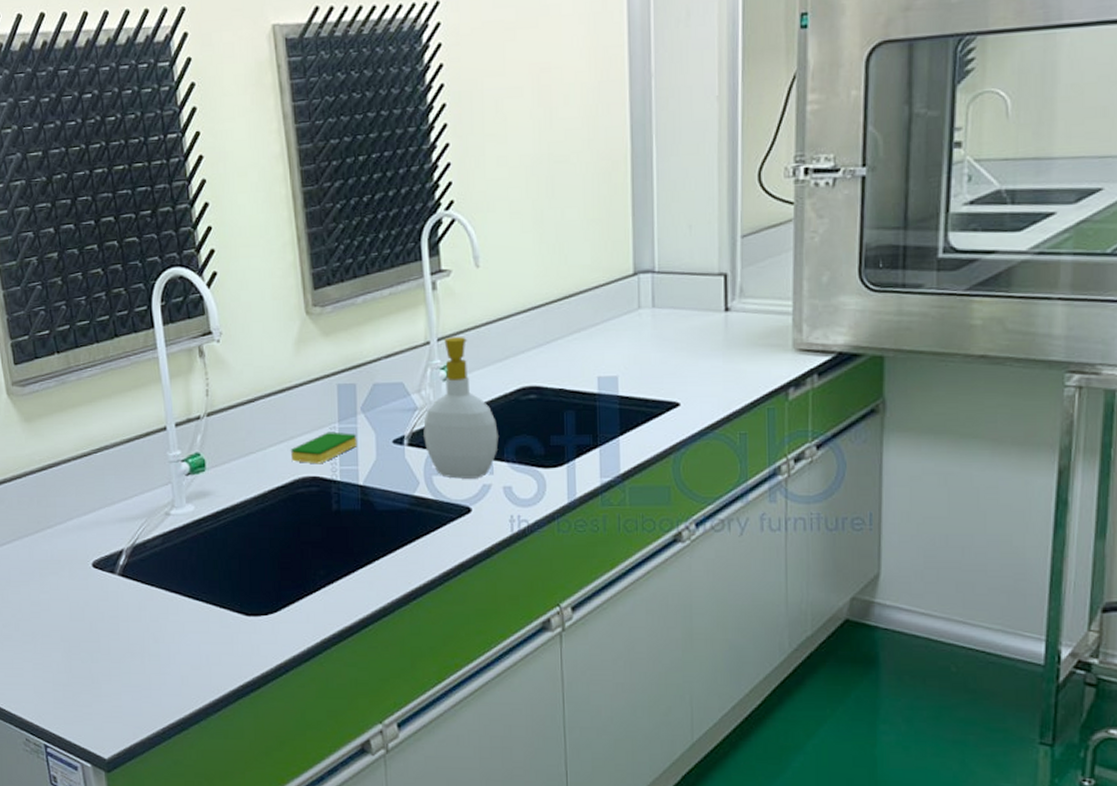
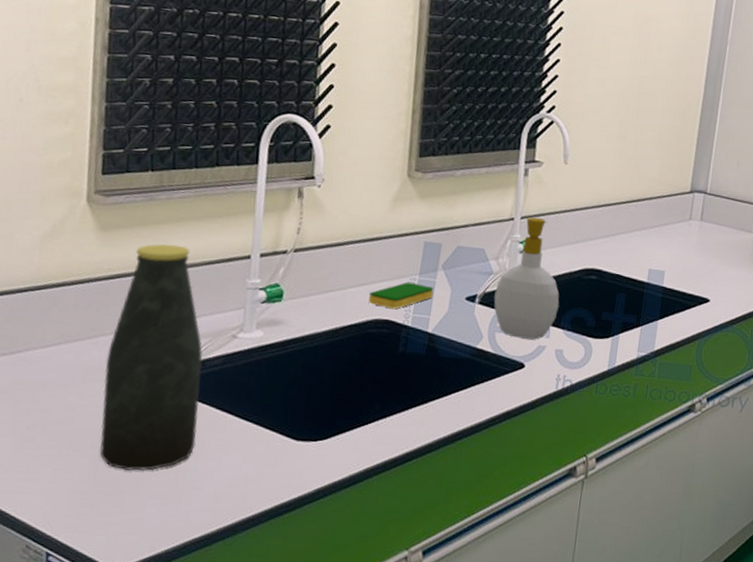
bottle: none [56,426,153,661] -> present [100,244,203,471]

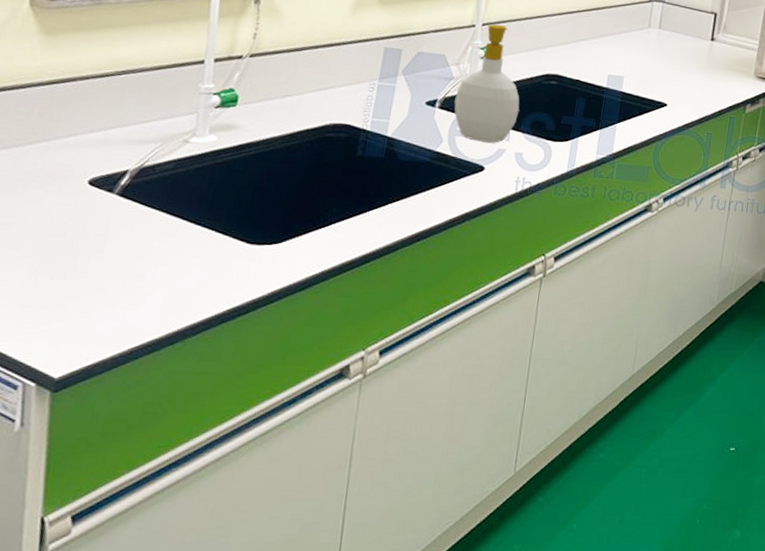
bottle: present [100,244,203,471] -> none [41,48,153,278]
dish sponge: present [368,282,434,310] -> none [326,86,394,114]

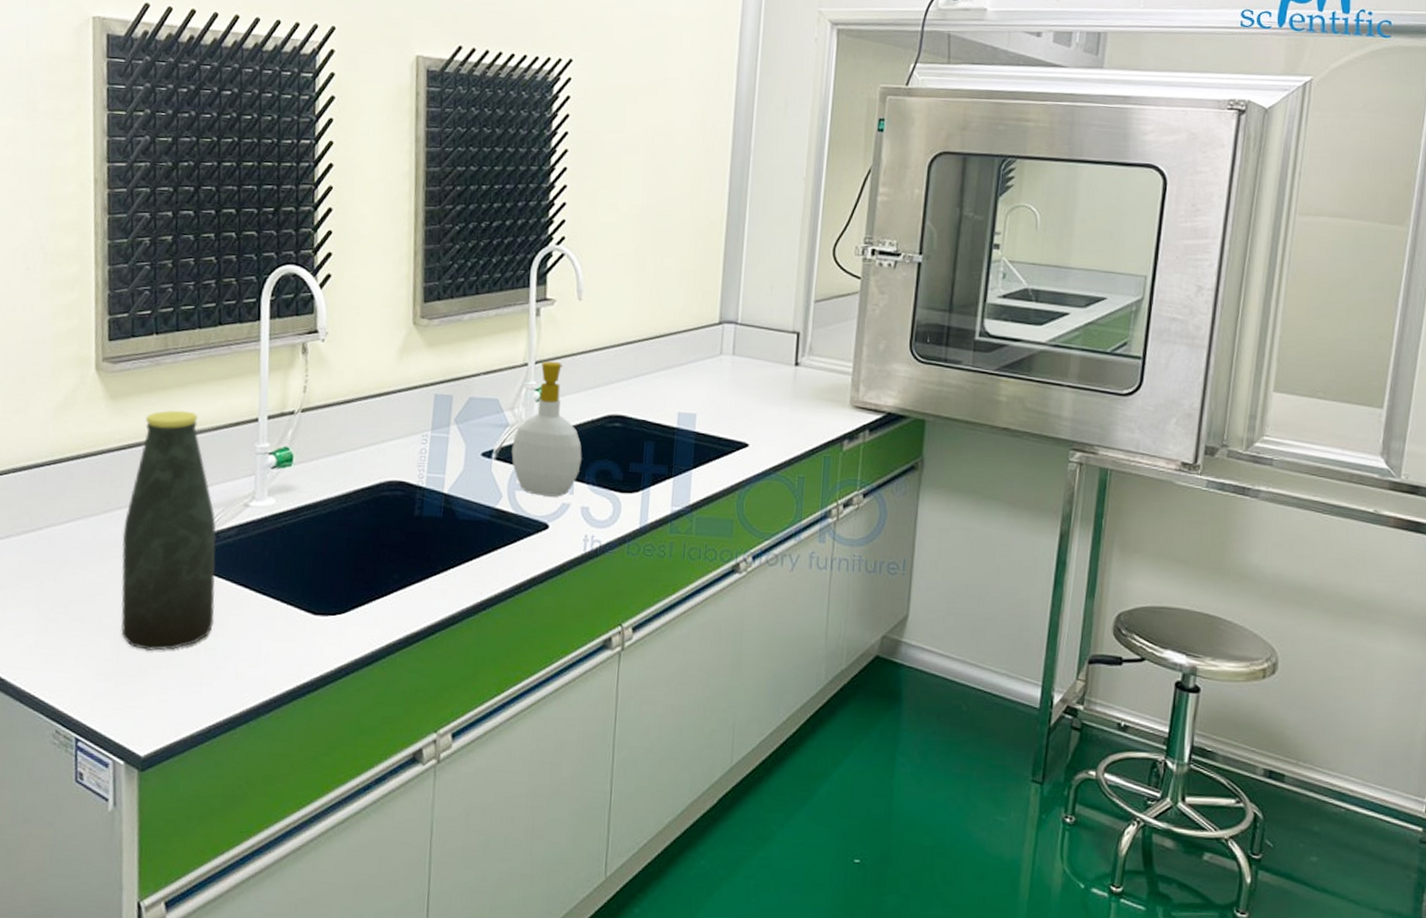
bottle: none [41,48,153,278] -> present [121,410,216,651]

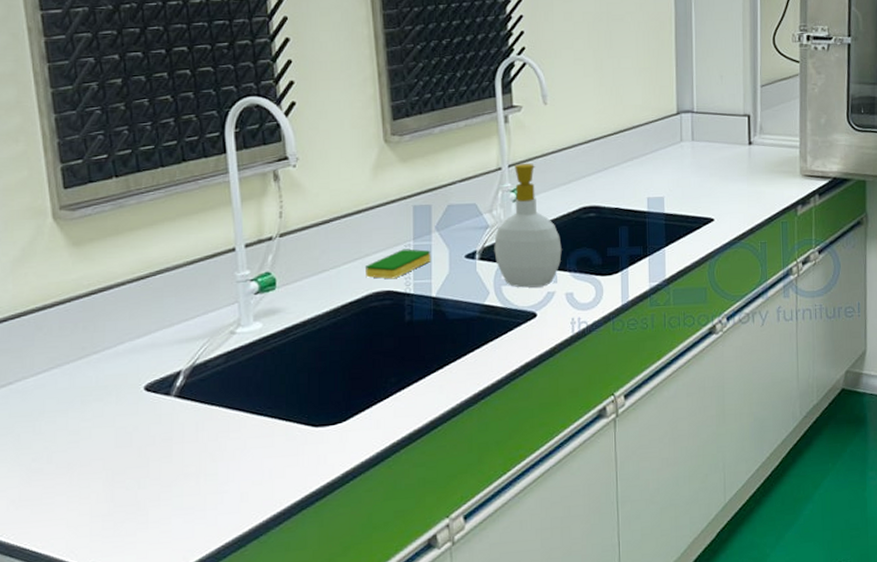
bottle: present [121,410,216,651] -> none [103,248,211,487]
dish sponge: none [380,439,448,470] -> present [364,249,431,279]

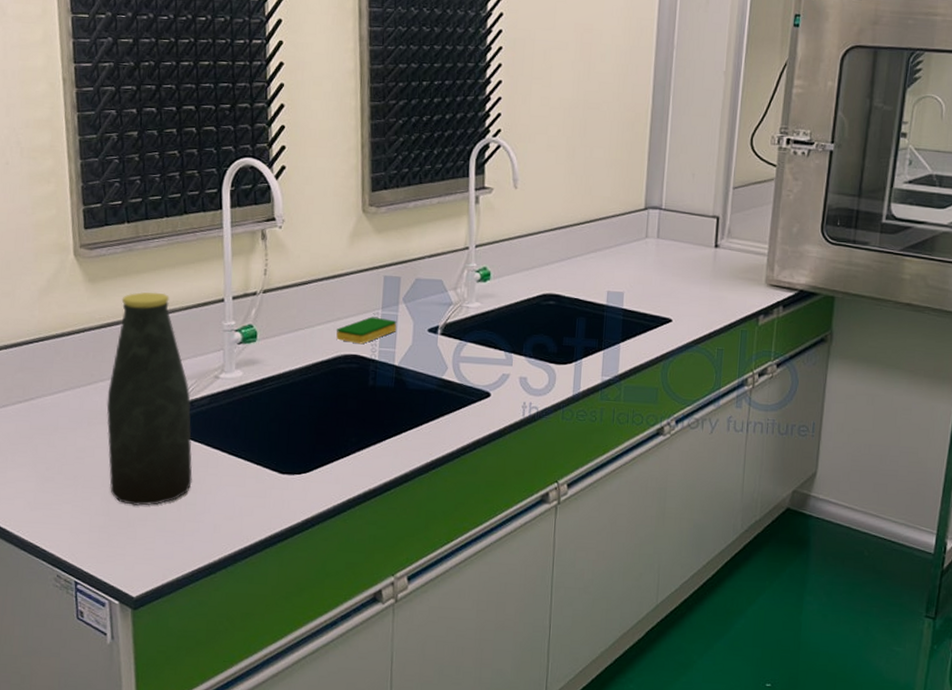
bottle: none [103,248,211,487] -> present [106,292,193,506]
soap bottle: present [494,163,562,288] -> none [455,244,520,368]

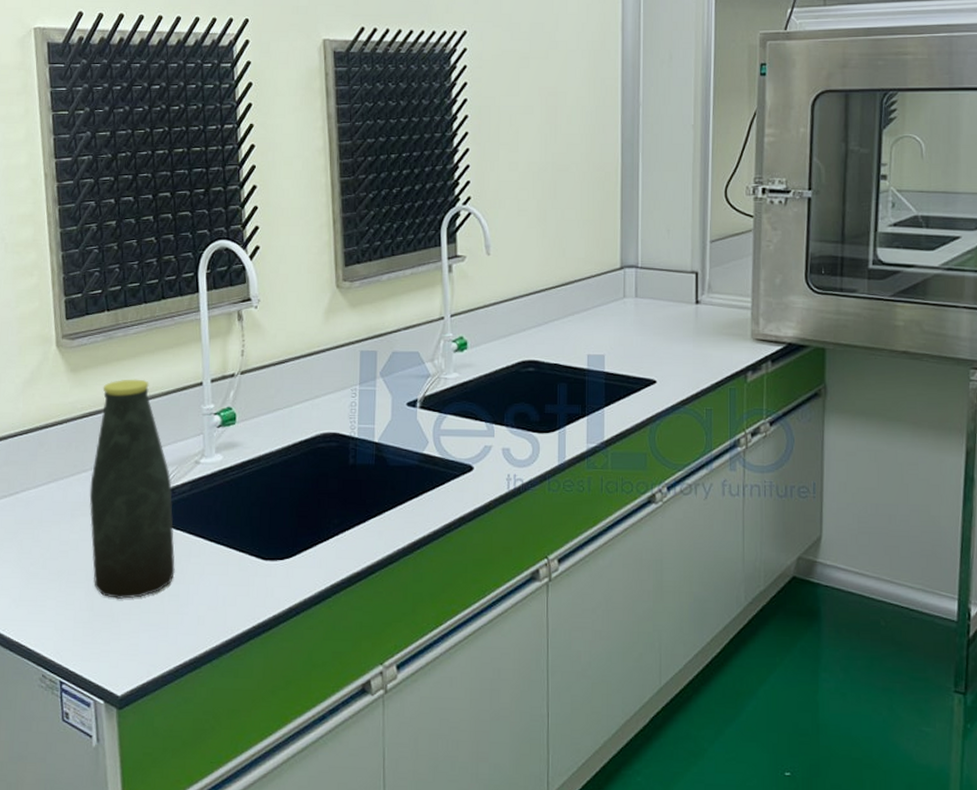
dish sponge: present [336,316,397,345] -> none [314,393,375,422]

